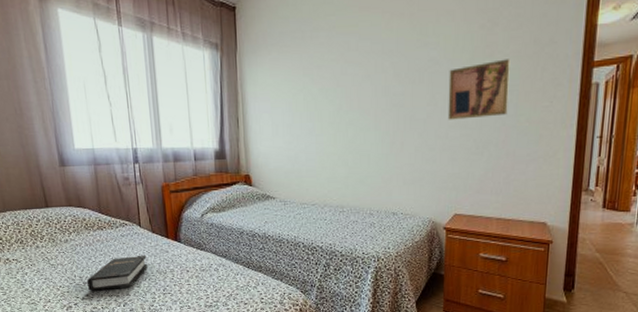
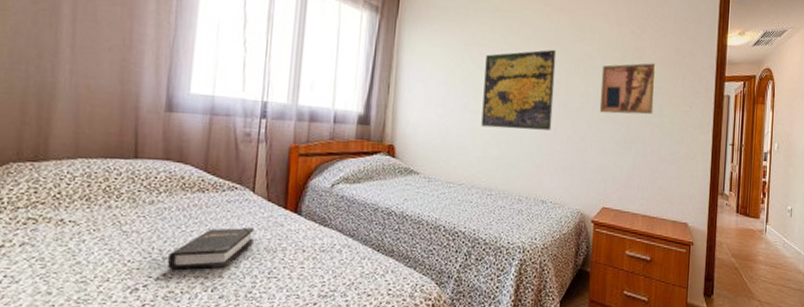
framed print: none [327,60,399,149] -> present [481,49,557,131]

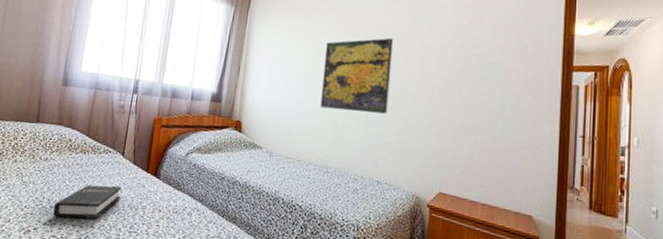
wall art: present [599,63,656,115] -> none [436,51,496,102]

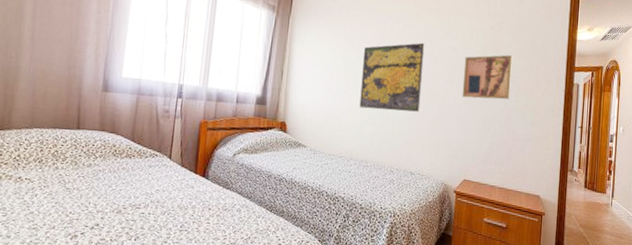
hardback book: present [53,184,122,220] -> none [101,187,170,221]
wall art: none [436,51,496,102] -> present [462,55,513,100]

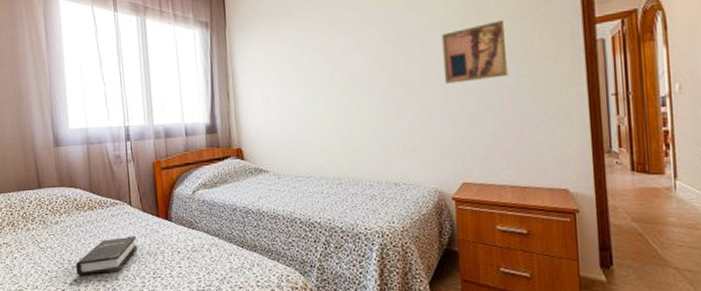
hardback book: none [101,187,170,221] -> present [76,235,137,276]
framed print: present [359,42,425,112] -> none [316,27,394,118]

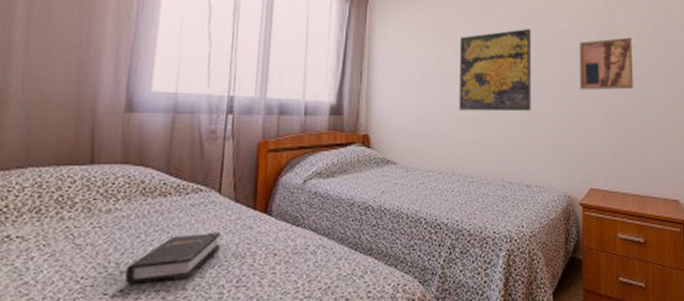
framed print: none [316,27,394,118] -> present [459,28,532,112]

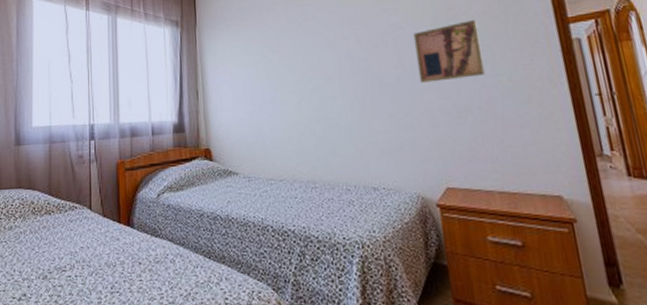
hardback book: present [125,231,221,284] -> none [27,243,95,289]
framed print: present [459,28,532,112] -> none [286,27,369,118]

